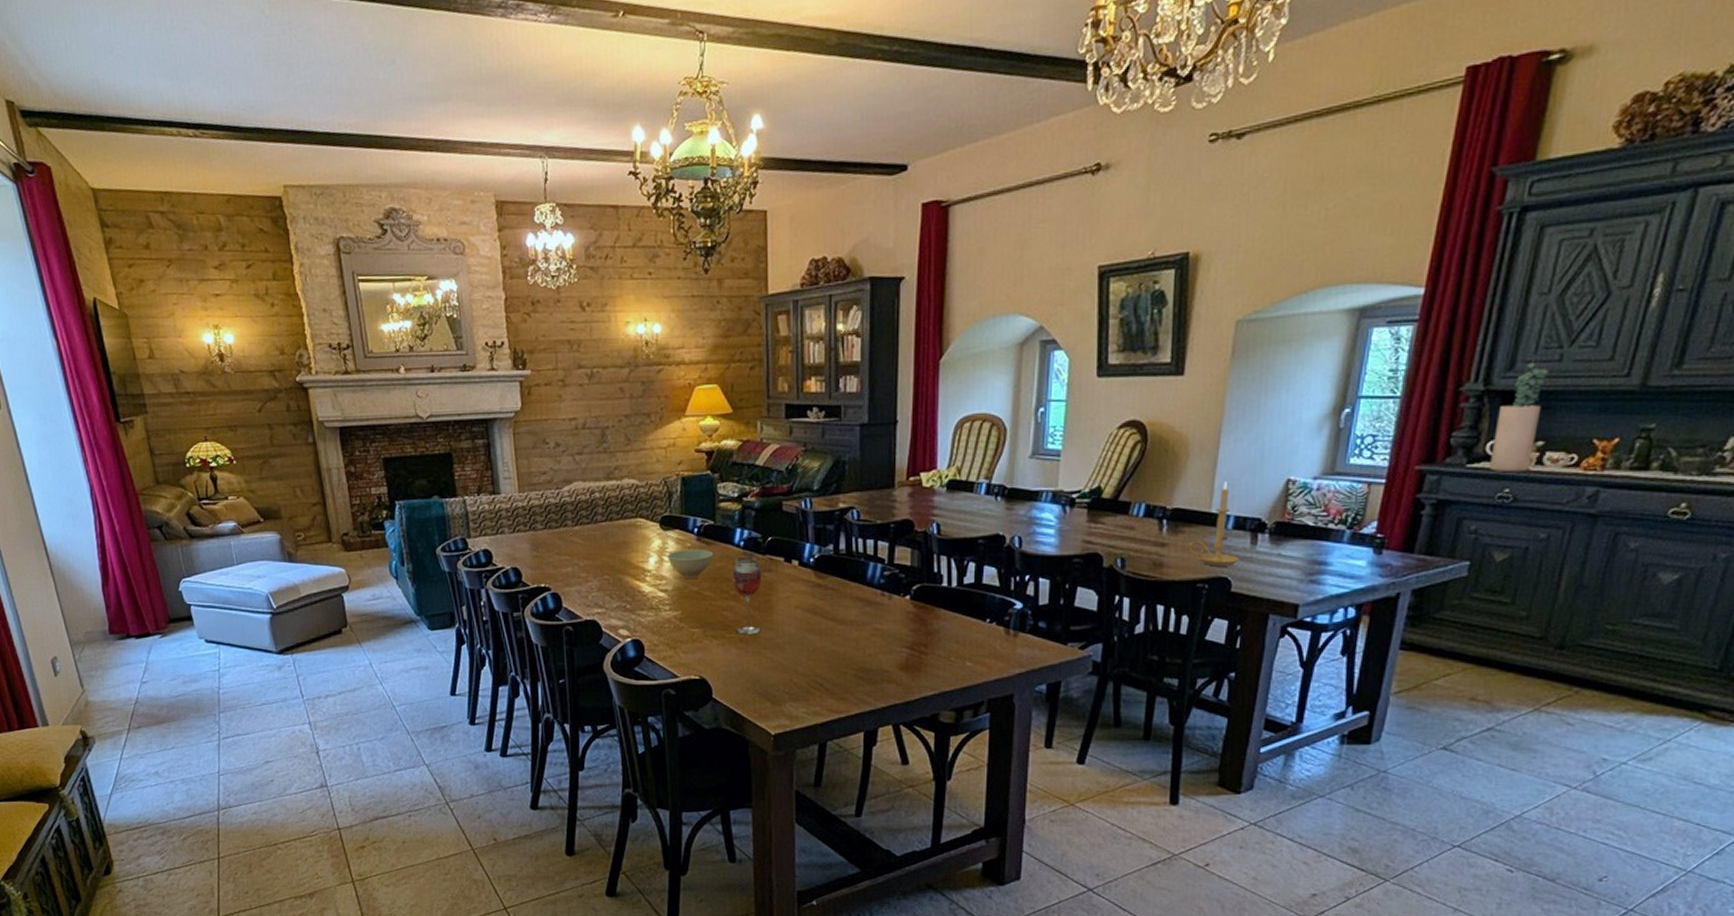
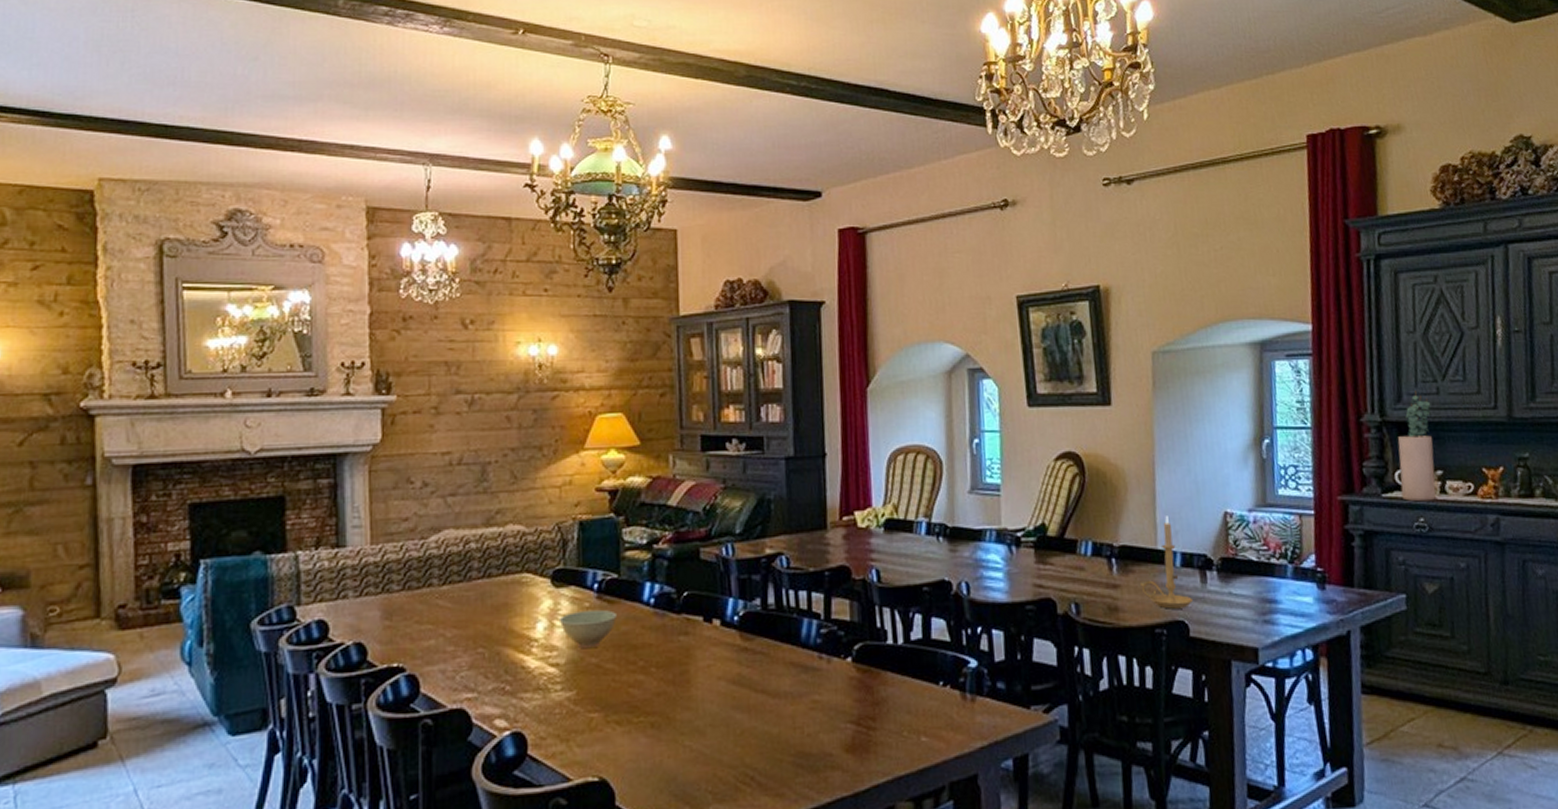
wineglass: present [732,556,762,635] -> none [640,616,677,718]

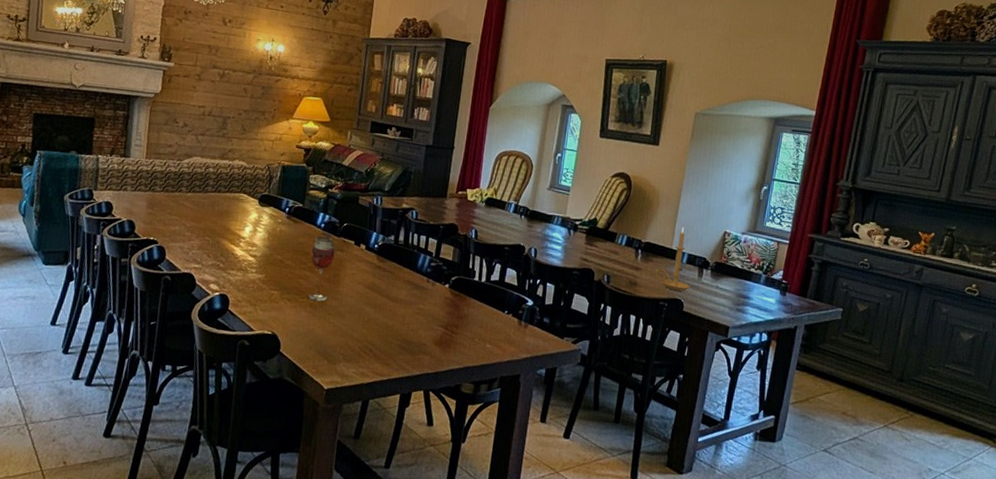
bowl: present [560,609,616,649] -> none [260,224,298,250]
wineglass: none [640,616,677,718] -> present [307,236,335,302]
vase: present [1397,391,1436,502] -> none [855,170,891,249]

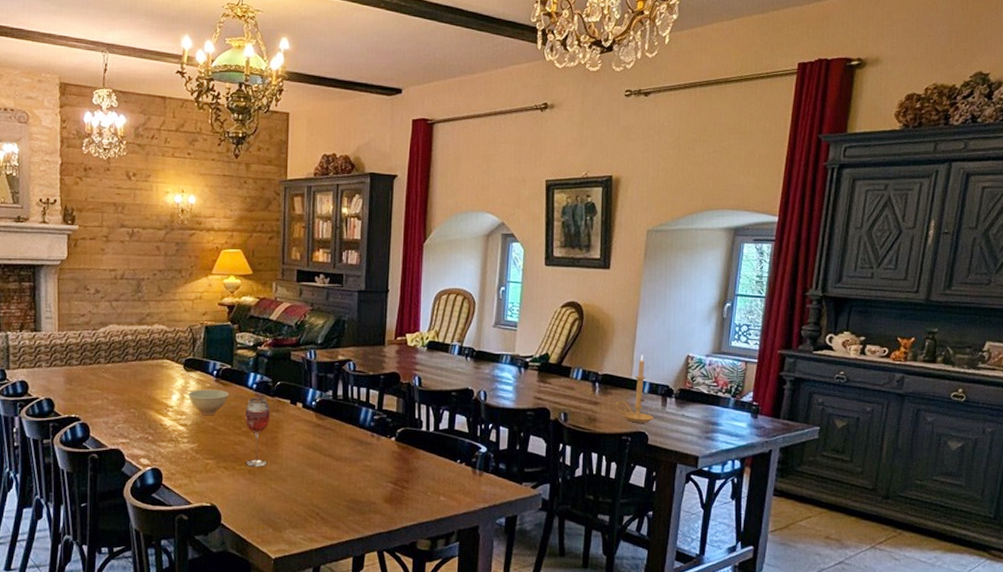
bowl: none [260,224,298,250] -> present [189,389,229,416]

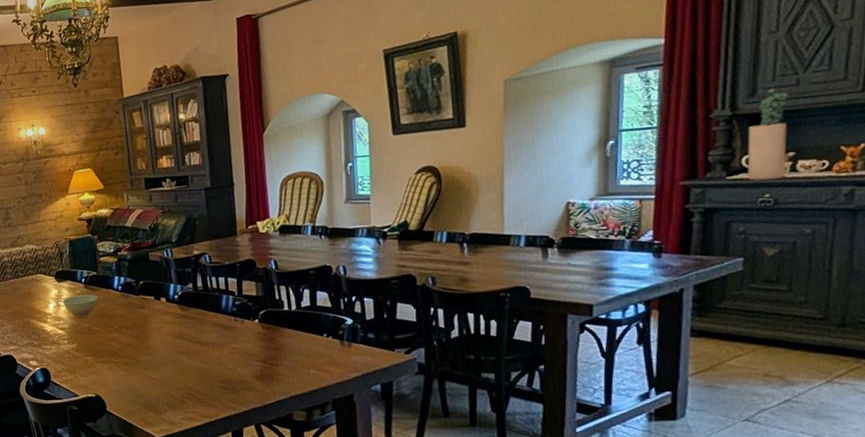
wineglass: present [244,397,270,467] -> none [114,297,141,359]
candle holder: present [615,355,653,423] -> none [488,209,534,279]
vase: none [829,274,865,360] -> present [747,85,789,182]

